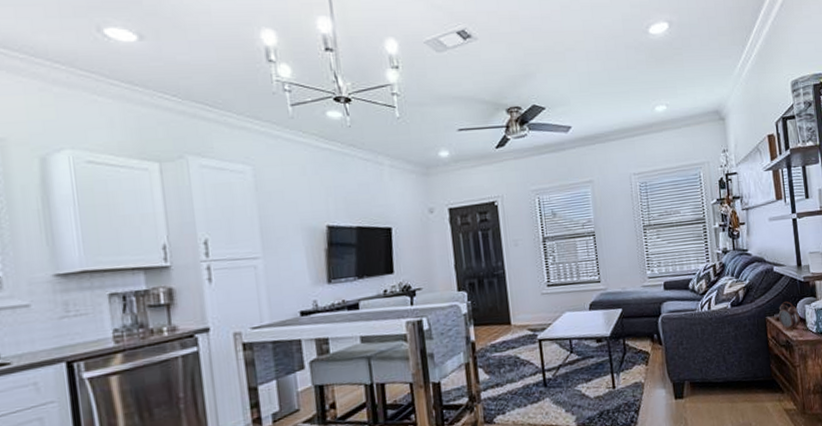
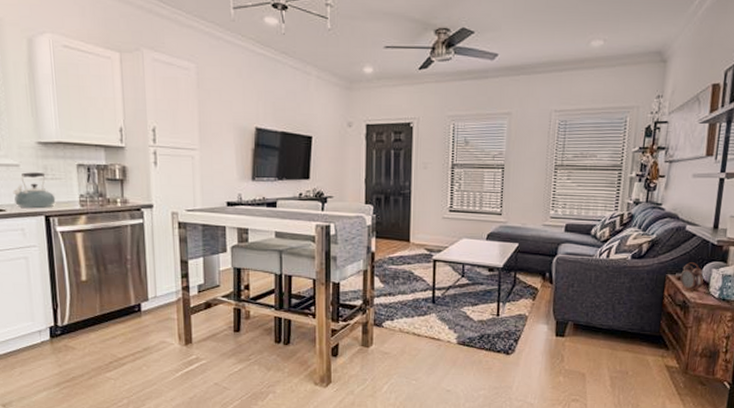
kettle: none [21,310,81,357] -> present [12,172,56,209]

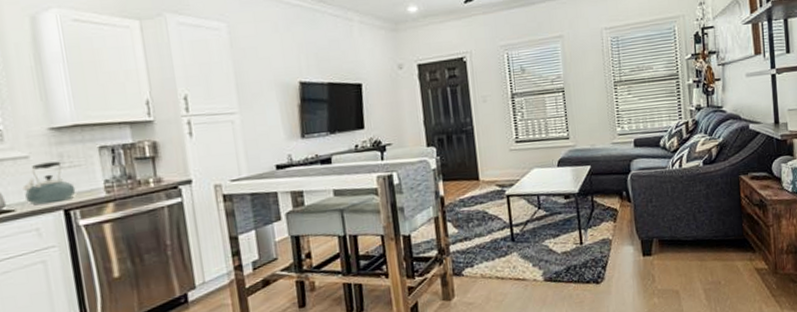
alarm clock: present [680,262,704,291] -> none [753,160,775,189]

